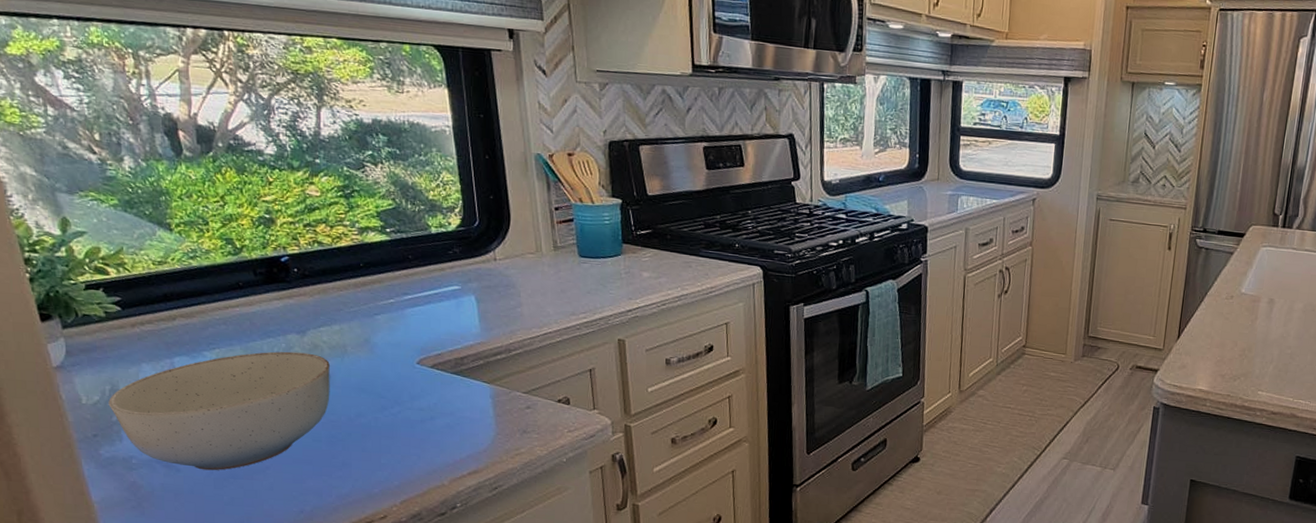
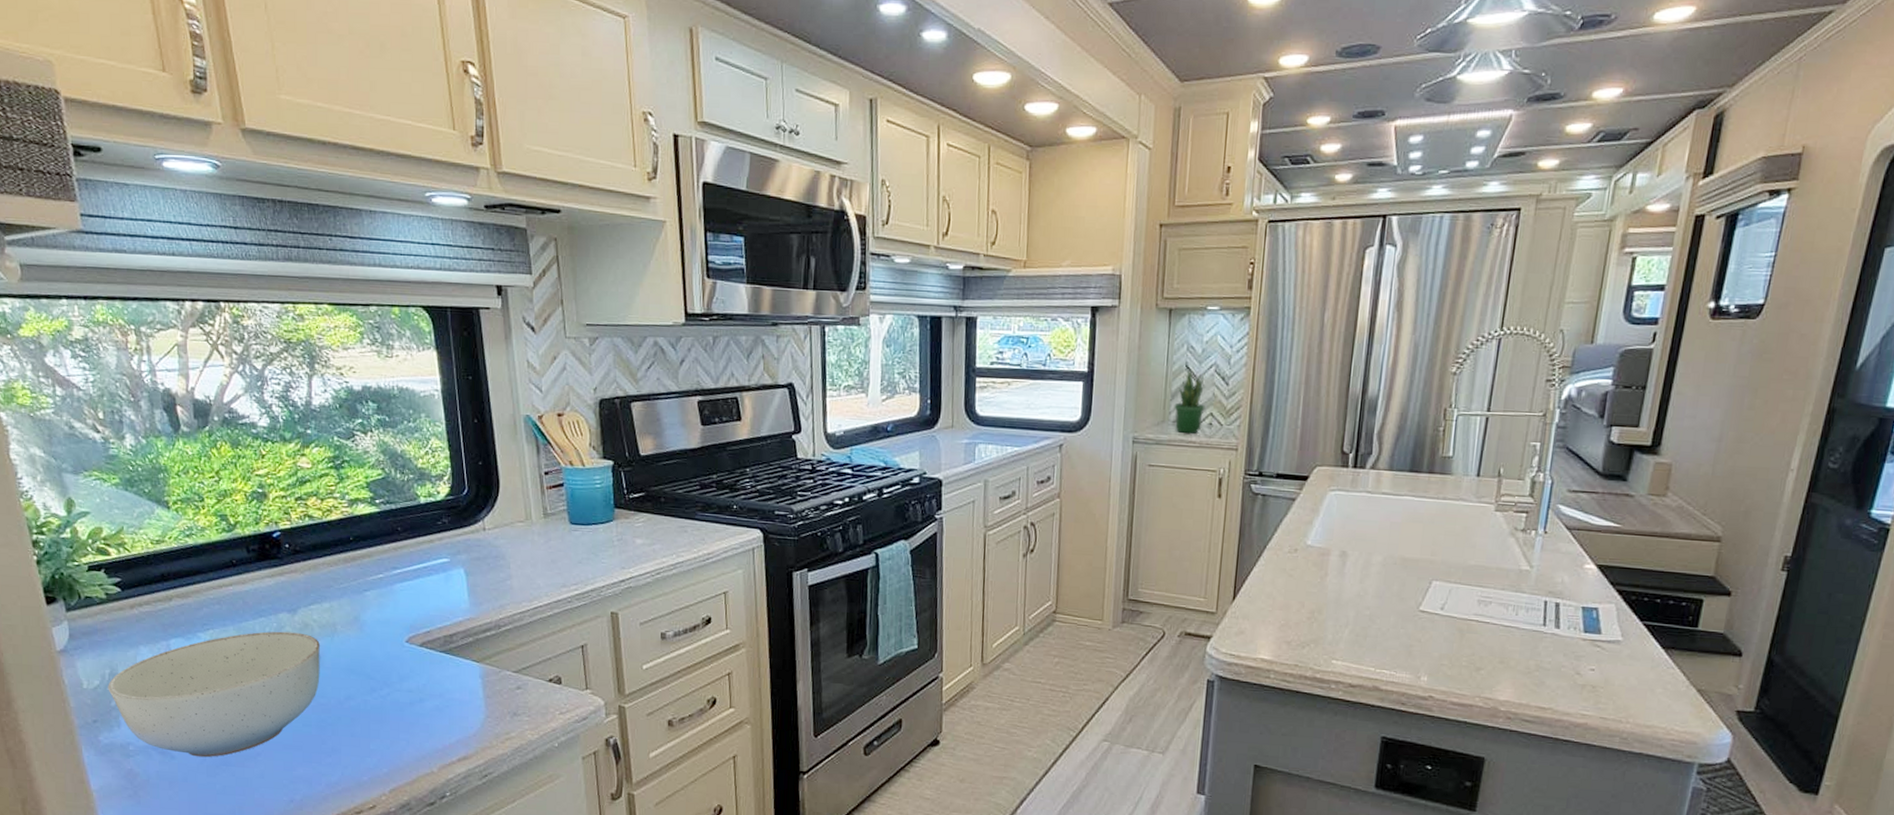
planter: none [1133,138,1161,193] -> present [1174,371,1205,433]

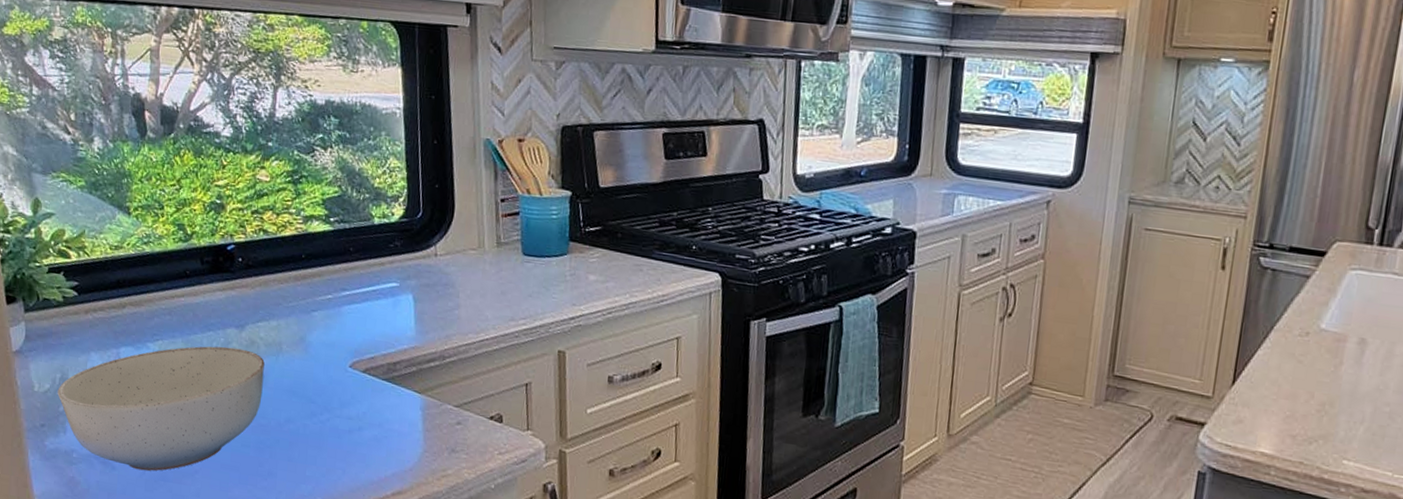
planter: present [1174,371,1205,433] -> none [1177,128,1215,197]

